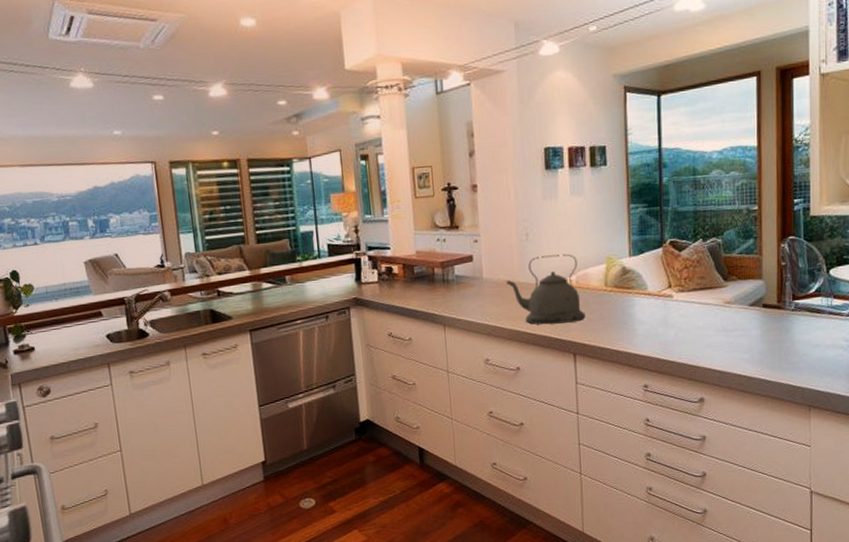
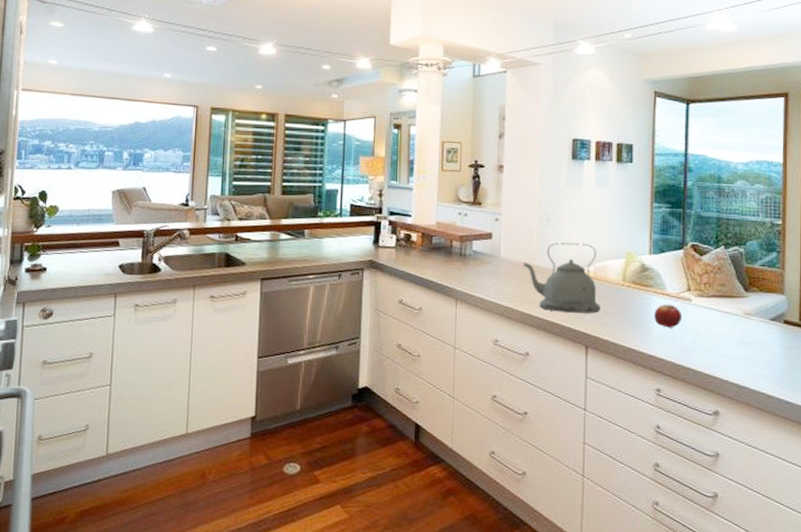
fruit: none [637,303,665,326] -> present [654,305,683,328]

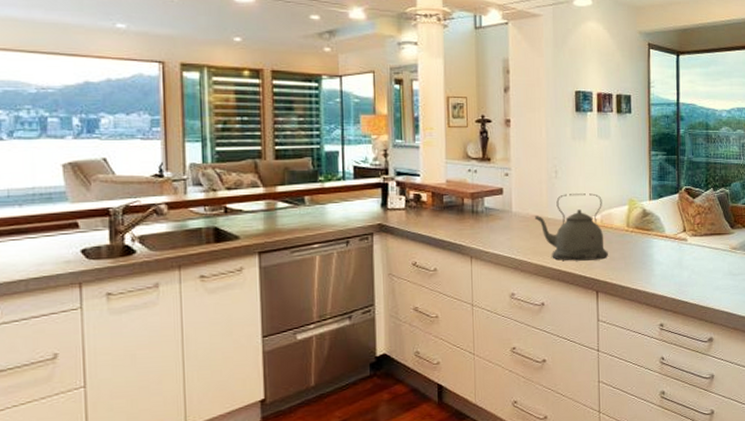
fruit: present [654,305,683,328] -> none [656,246,680,267]

